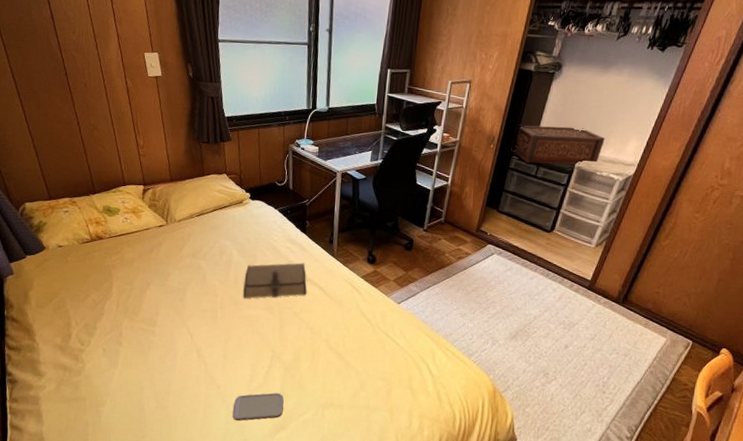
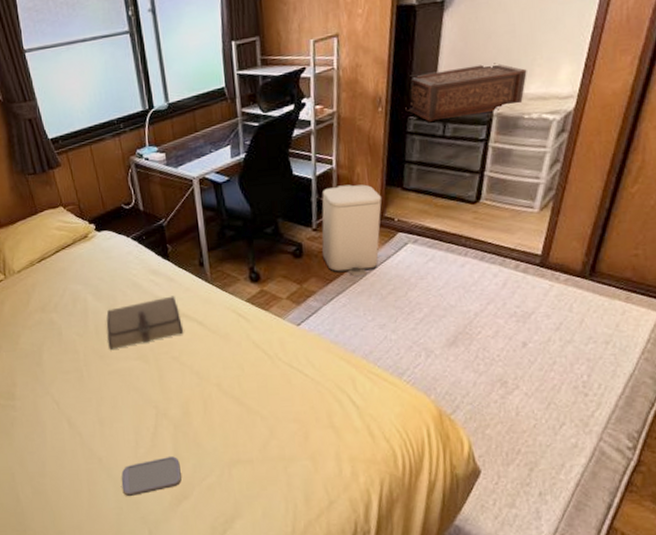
pedal bin: none [427,199,481,273] -> present [321,184,382,276]

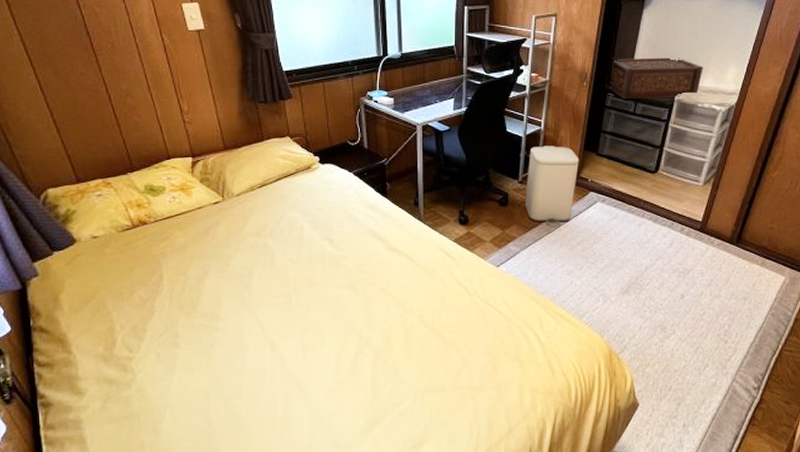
tool roll: present [106,296,183,350] -> none [320,231,392,277]
mobile phone: present [121,456,182,496] -> none [317,383,376,420]

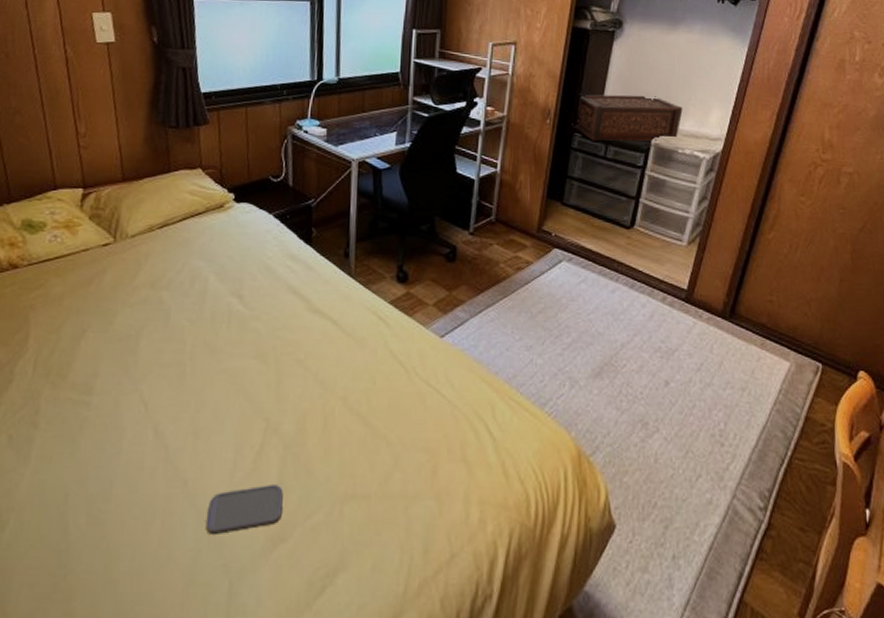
mobile phone: none [317,383,376,420] -> present [205,485,283,534]
pedal bin: present [524,146,579,226] -> none [475,191,541,289]

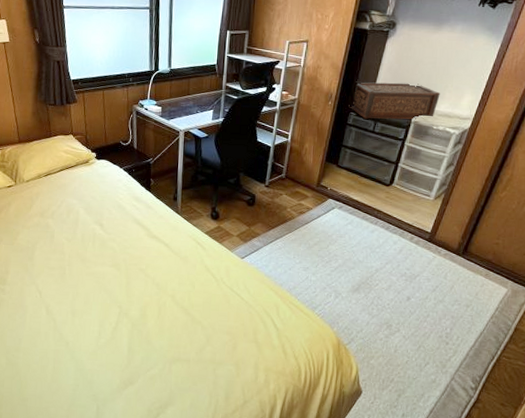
mobile phone: present [205,485,283,534] -> none [81,348,131,377]

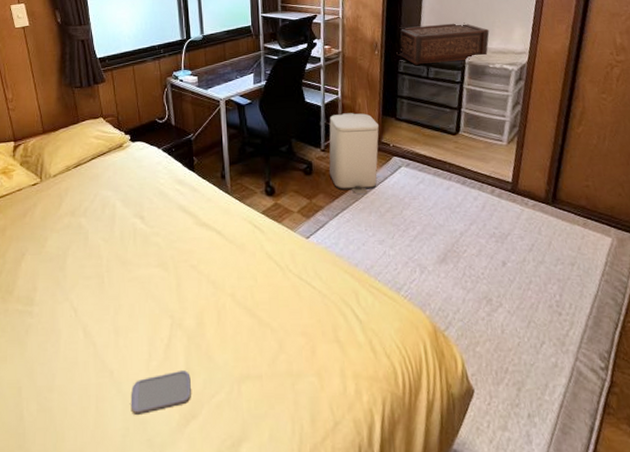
mobile phone: none [81,348,131,377] -> present [130,370,191,414]
pedal bin: none [269,155,320,227] -> present [328,113,379,194]

